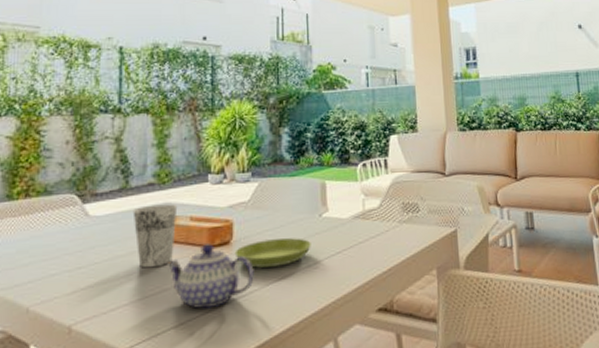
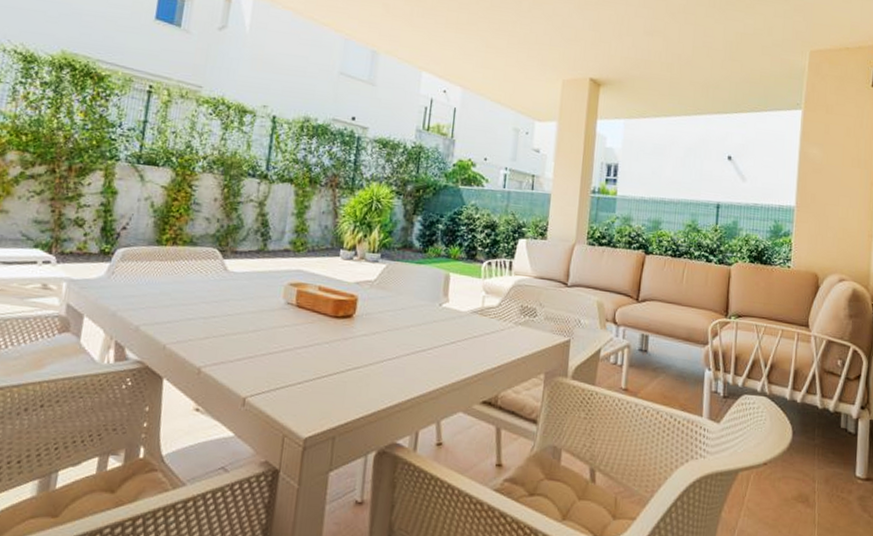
cup: present [132,204,178,268] -> none [267,269,309,328]
teapot: present [168,244,254,309] -> none [293,314,372,374]
saucer: present [234,238,311,268] -> none [355,319,428,346]

